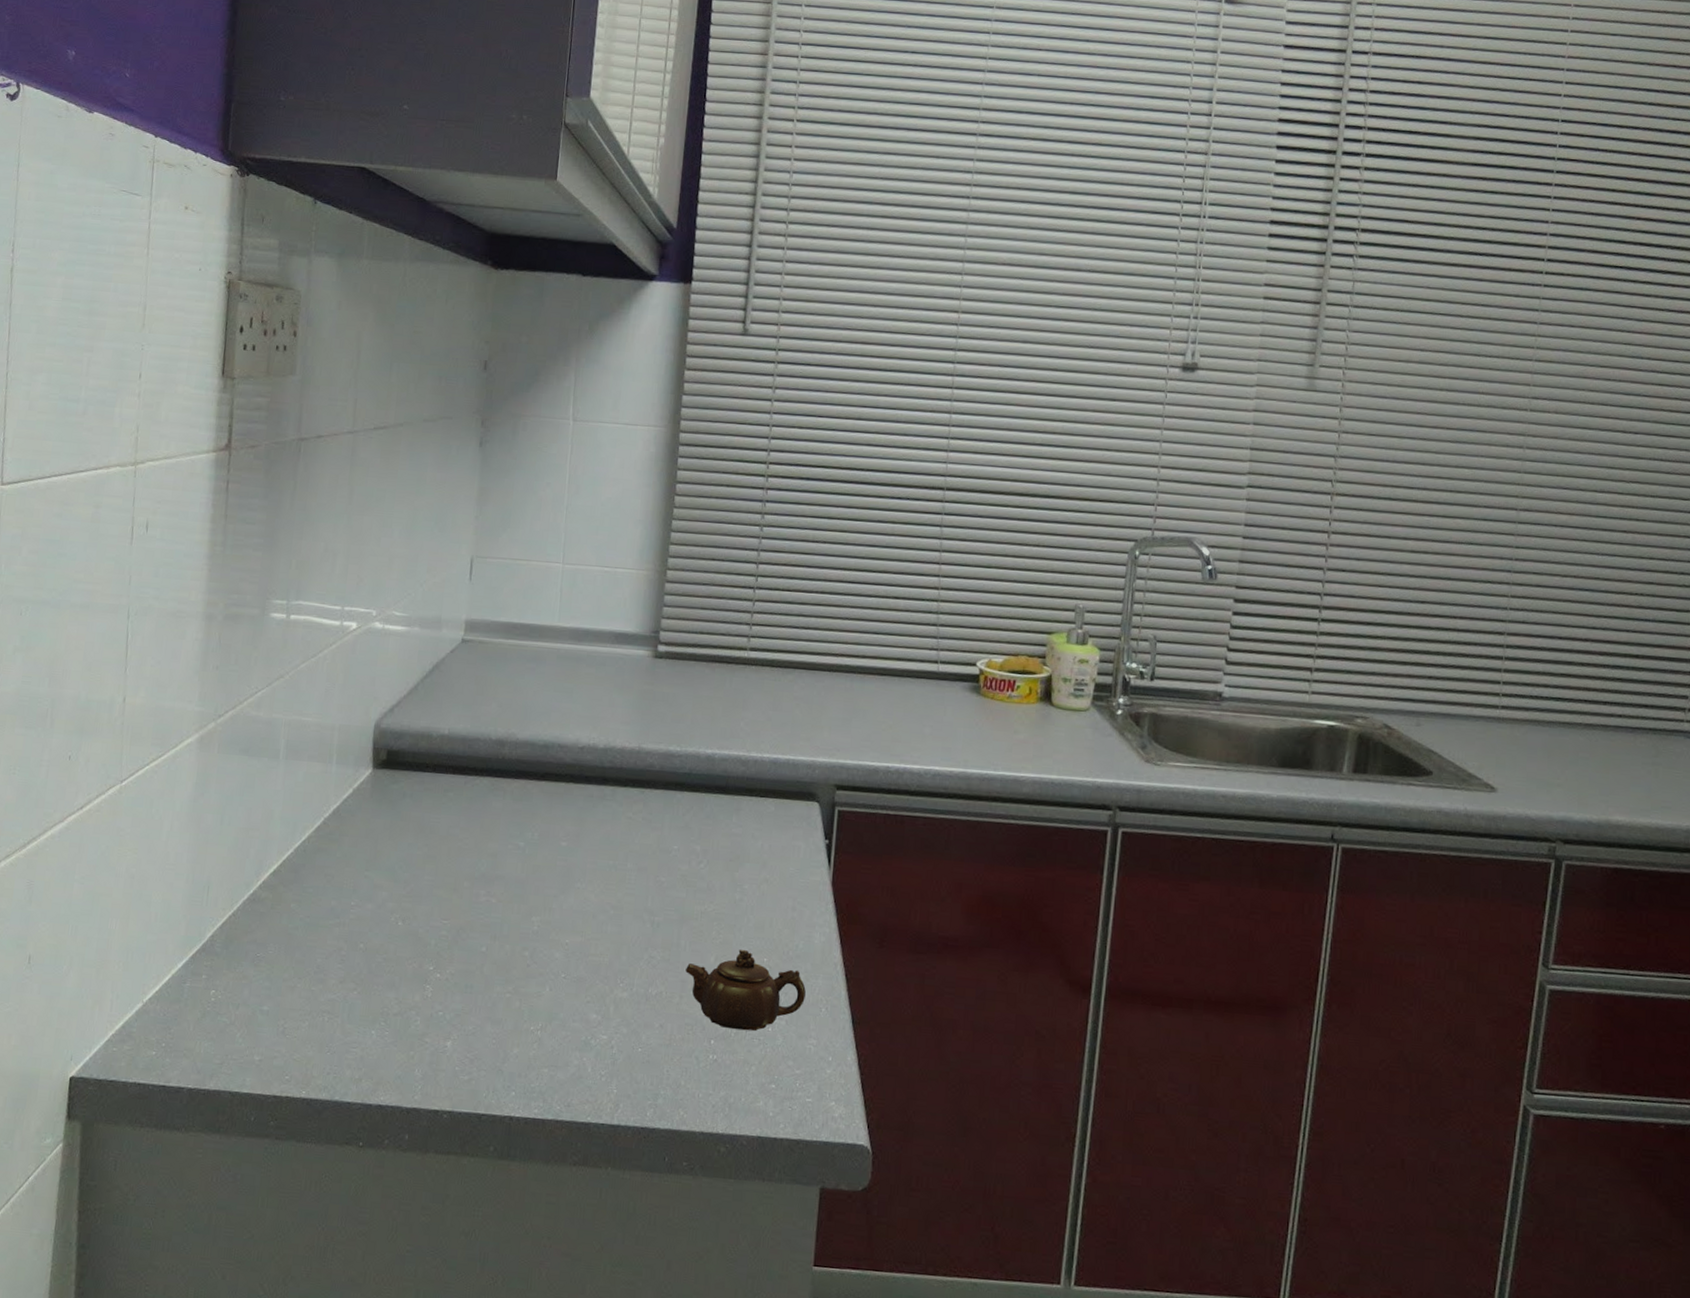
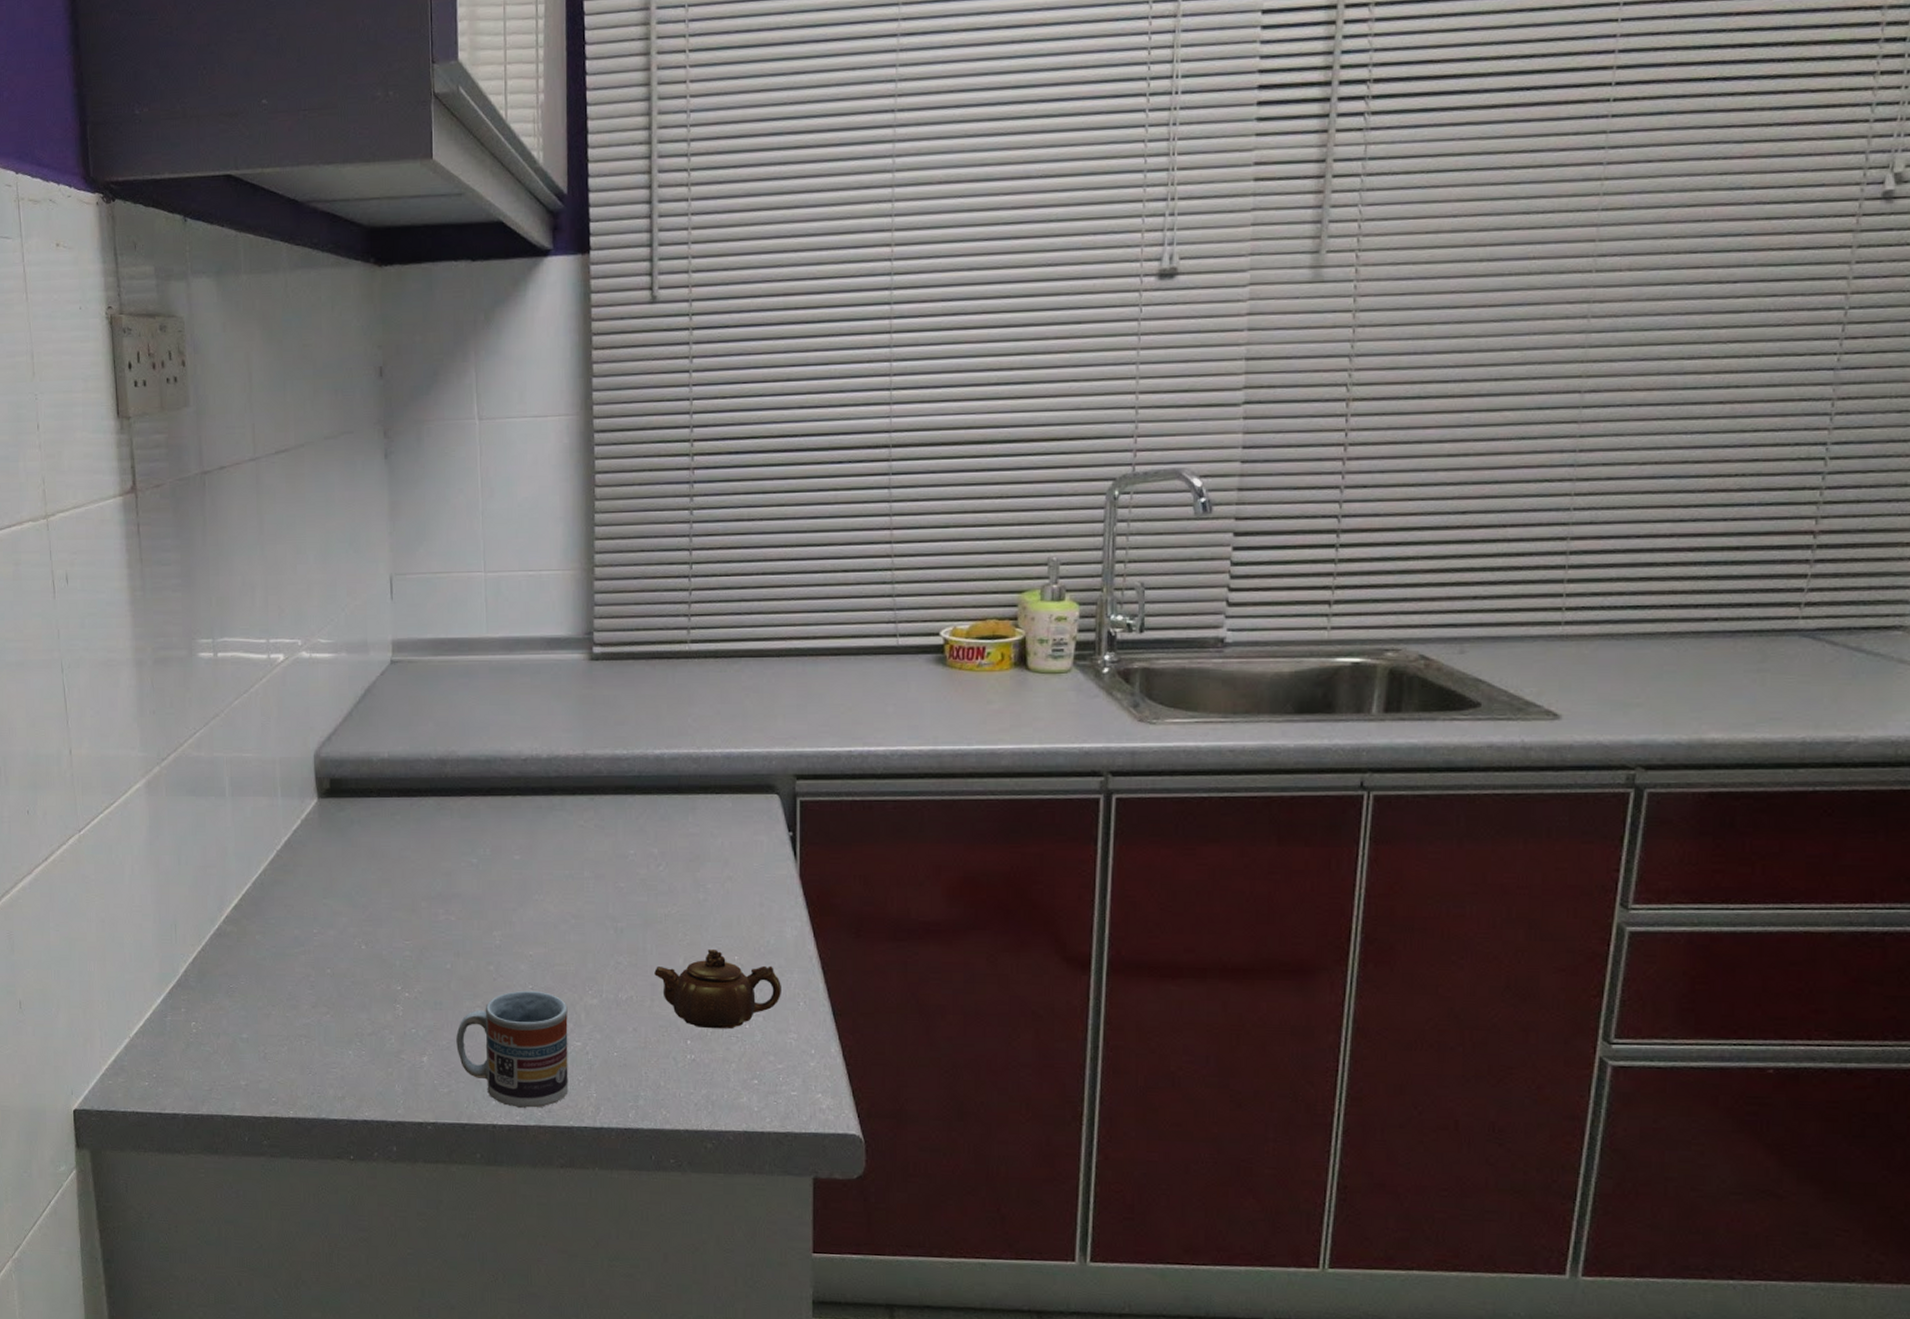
cup: none [482,979,598,1101] -> present [456,990,569,1109]

